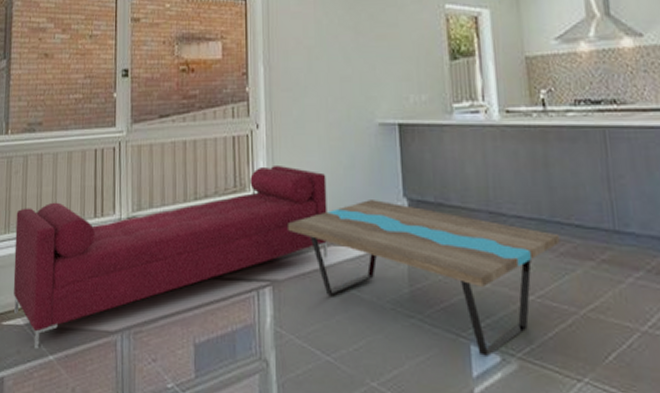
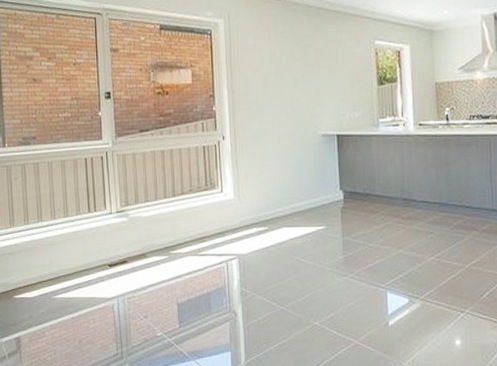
sofa: present [13,164,329,350] -> none [19,167,282,315]
coffee table: present [288,200,560,356] -> none [250,192,454,300]

